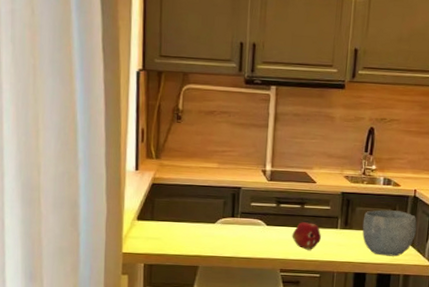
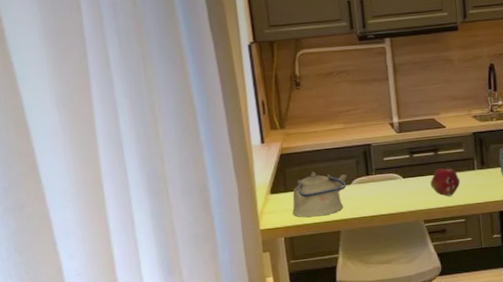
kettle: none [155,205,213,249] -> present [292,171,347,218]

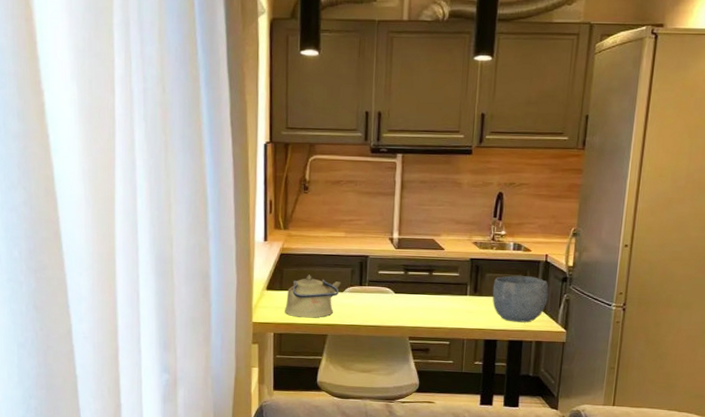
fruit: present [430,168,461,197] -> none [420,289,451,318]

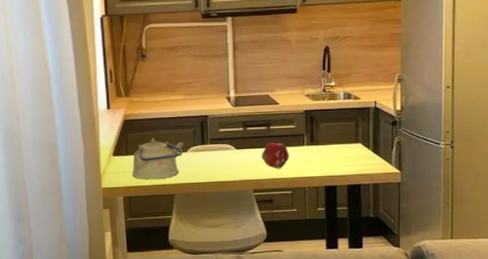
fruit: none [420,289,451,318] -> present [261,142,290,169]
bowl: present [492,275,549,323] -> none [328,123,380,168]

